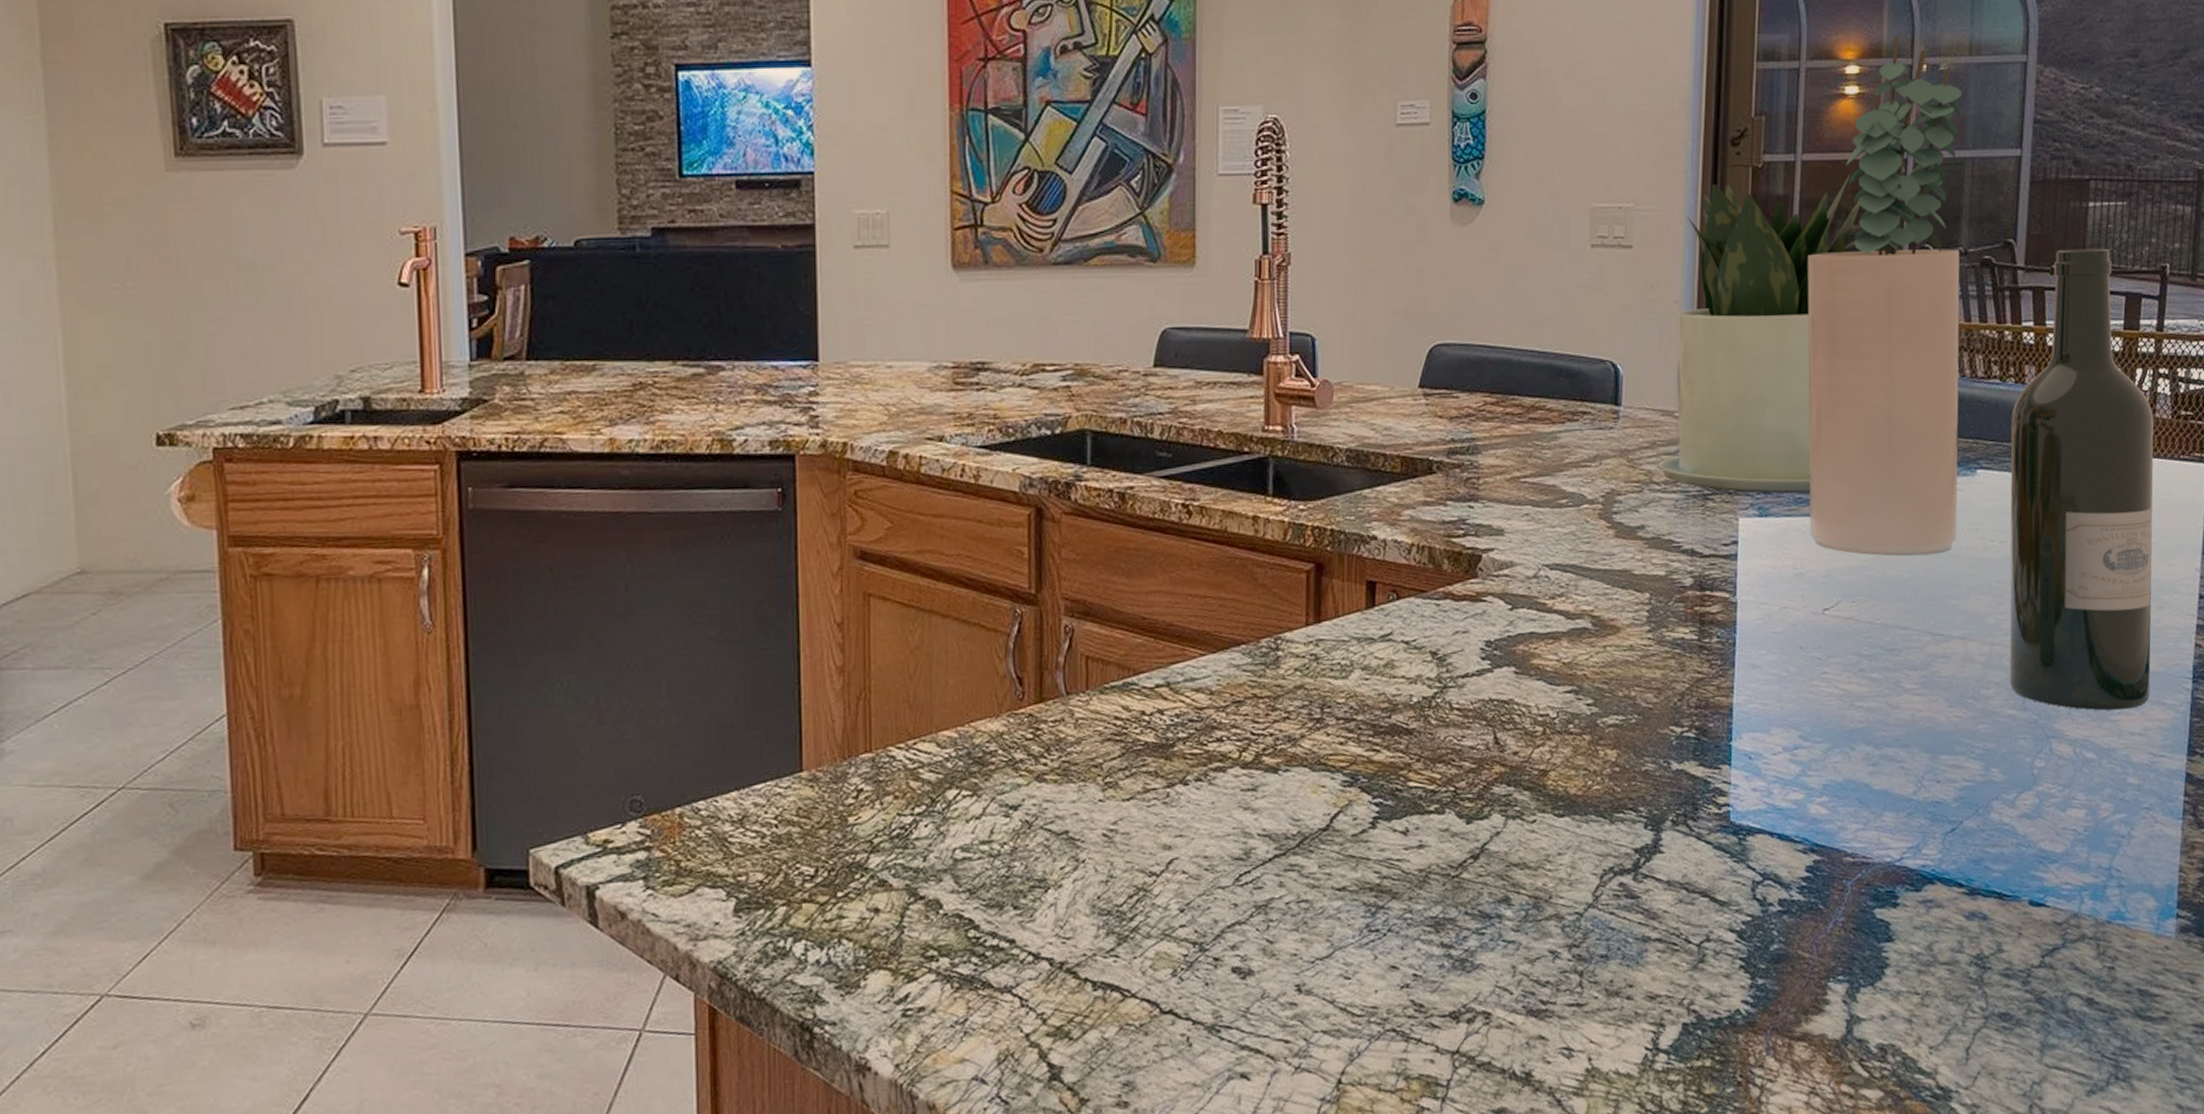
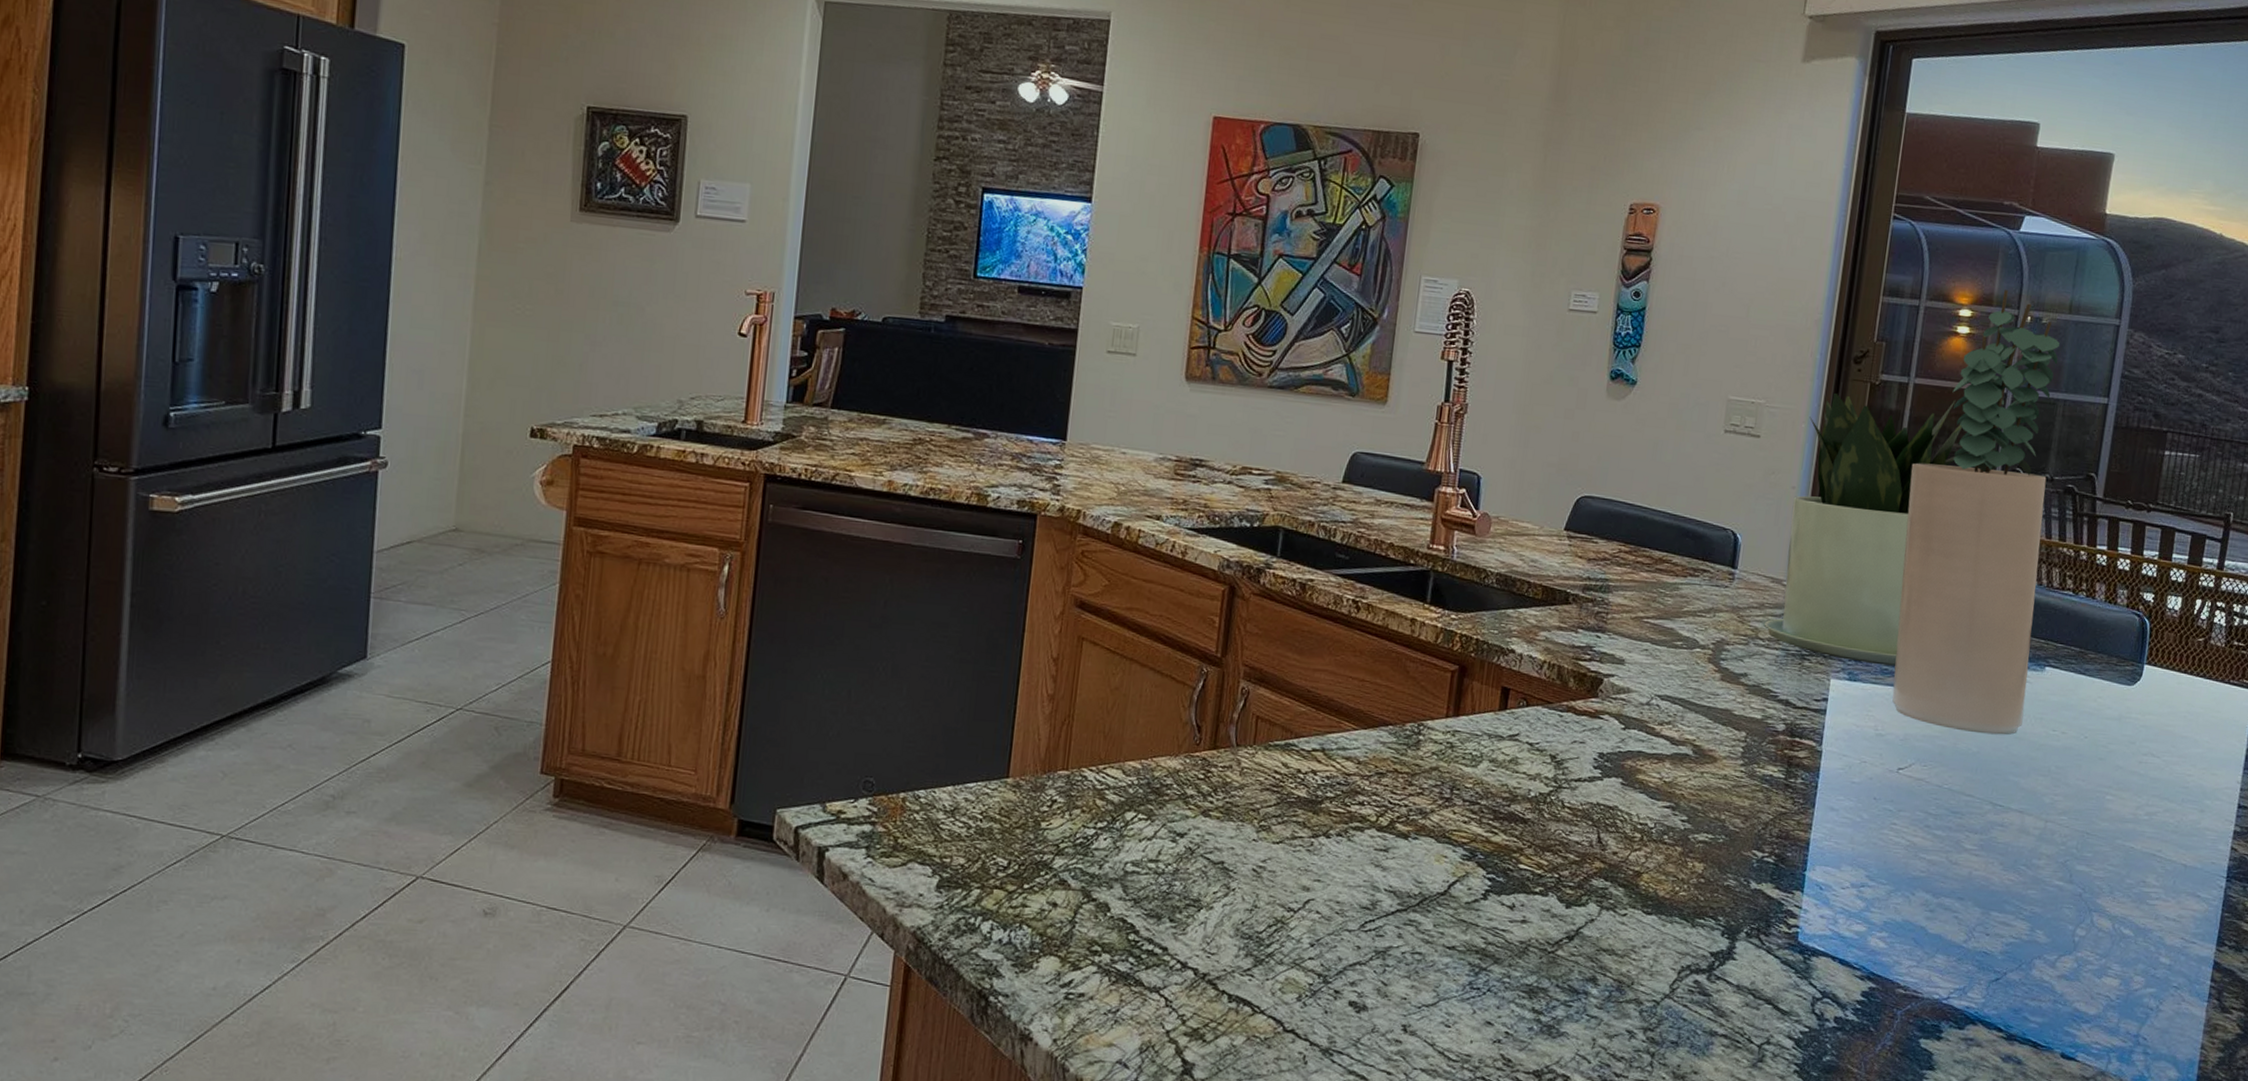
wine bottle: present [2009,248,2154,711] -> none [2059,488,2209,897]

